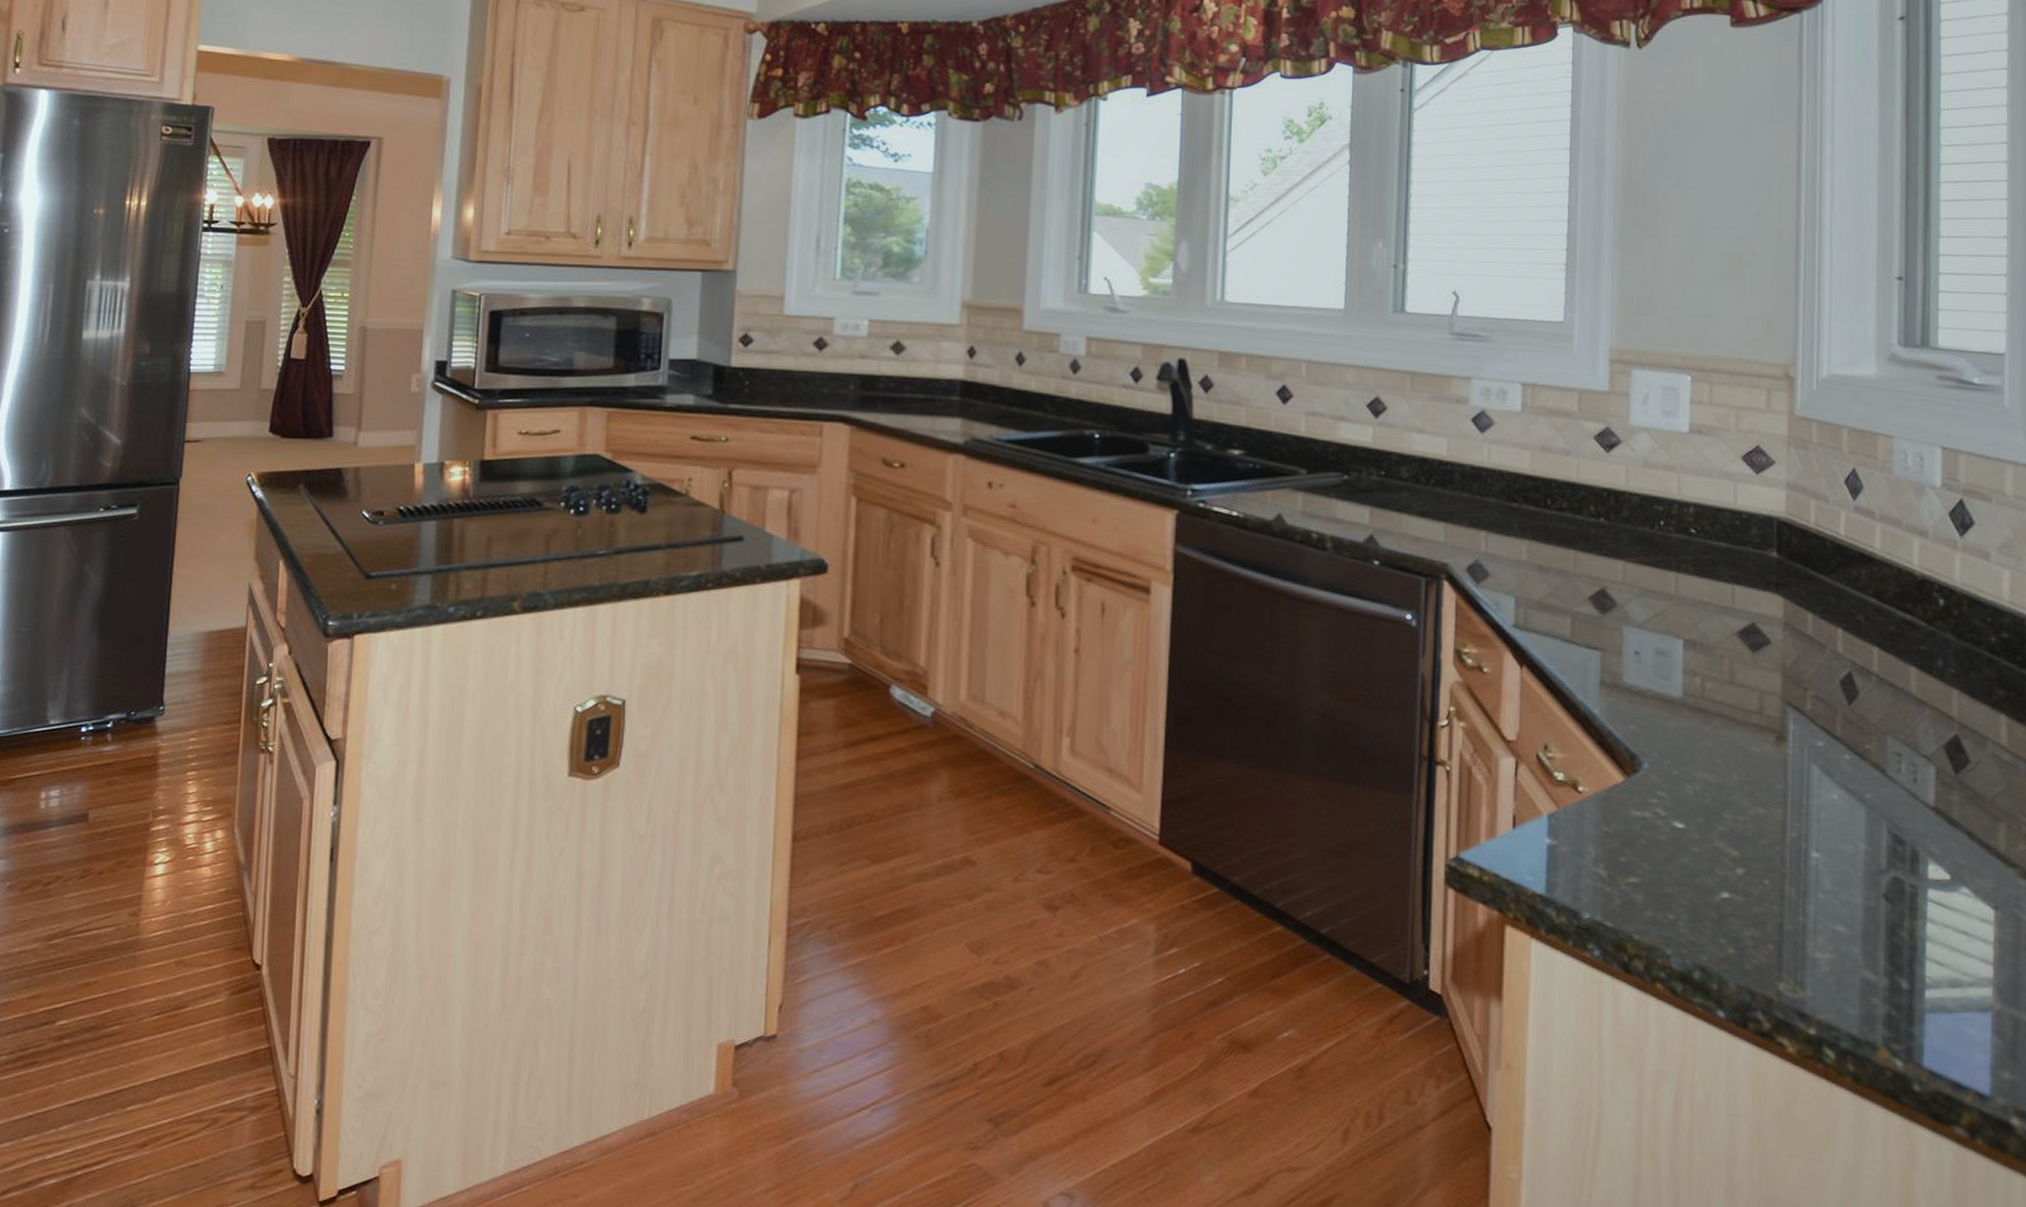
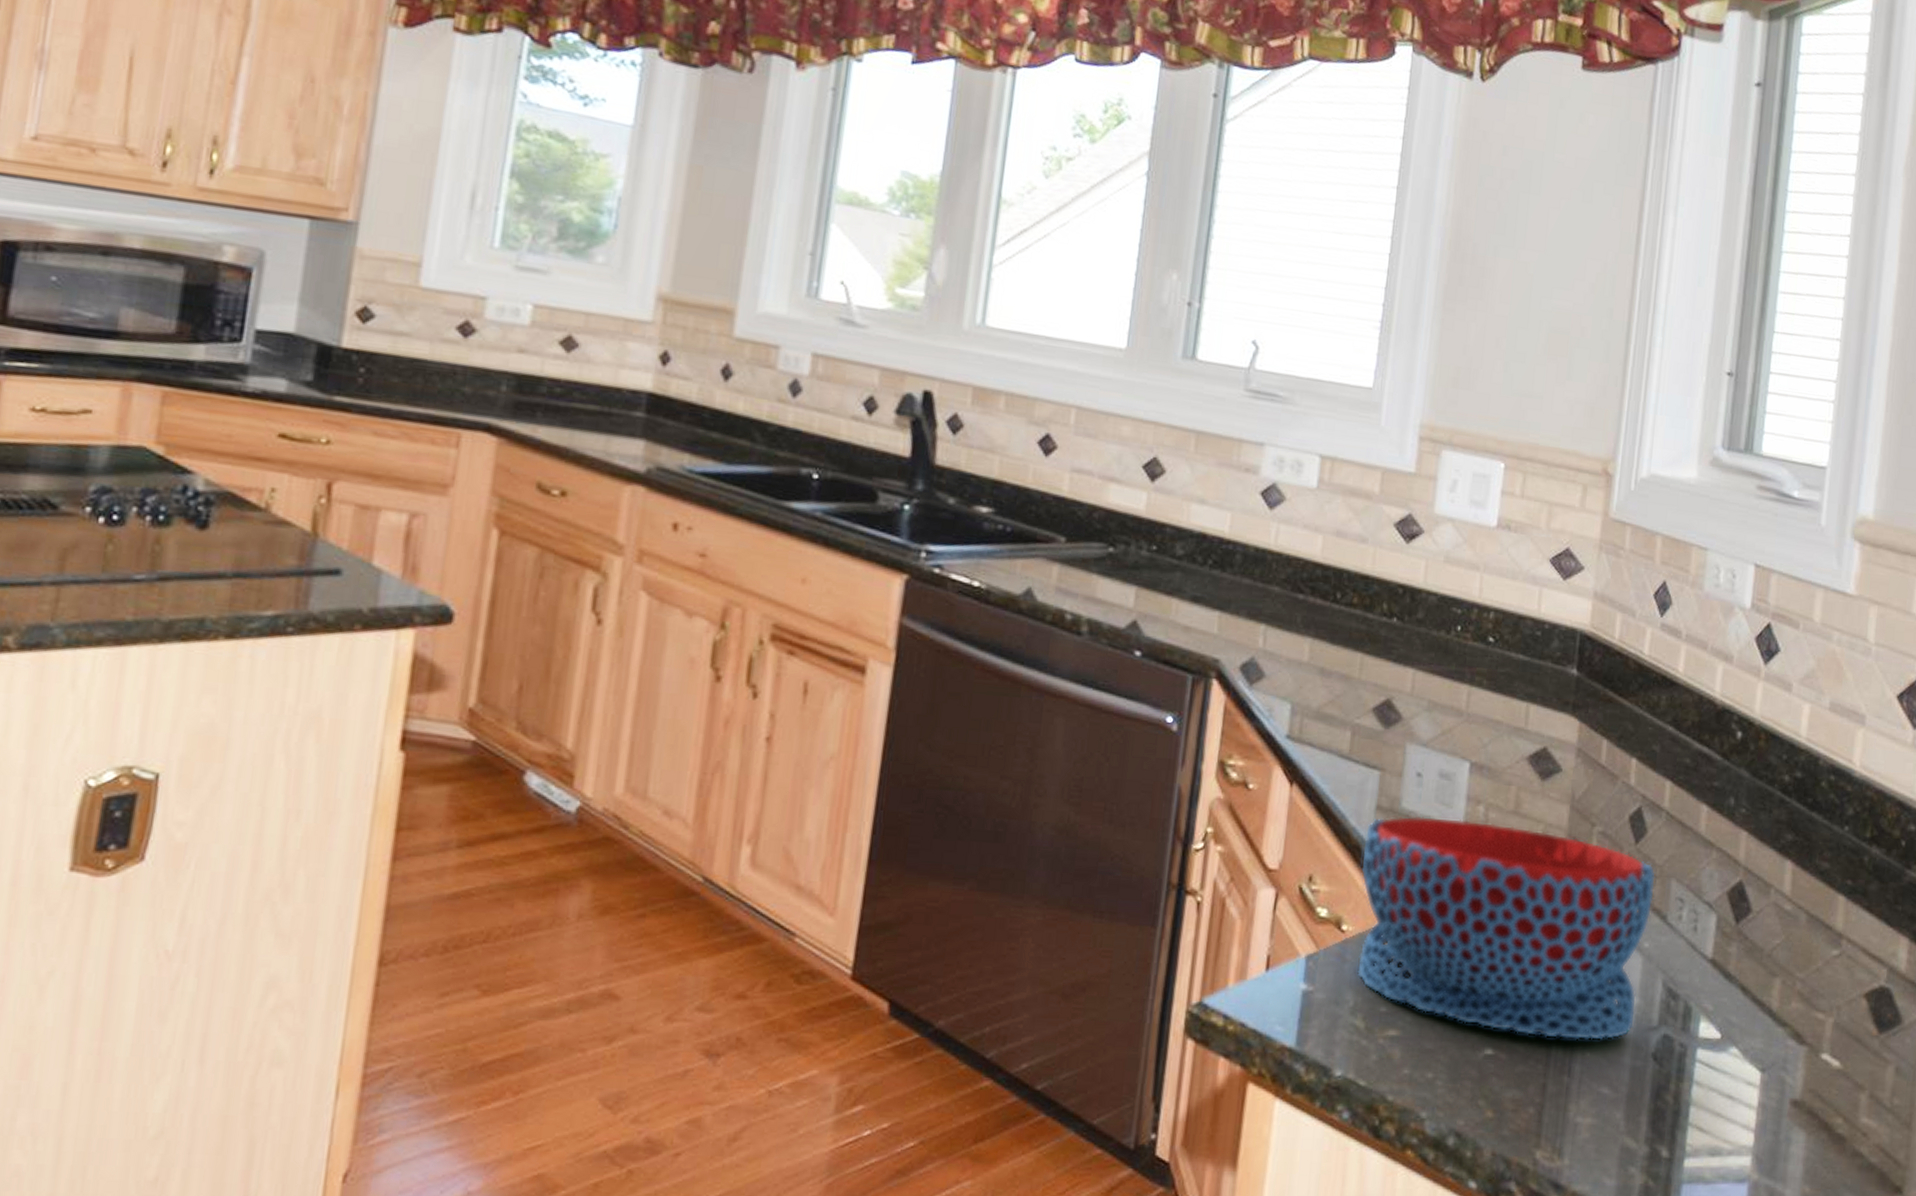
bowl: none [1591,689,1871,884] -> present [1357,816,1656,1040]

